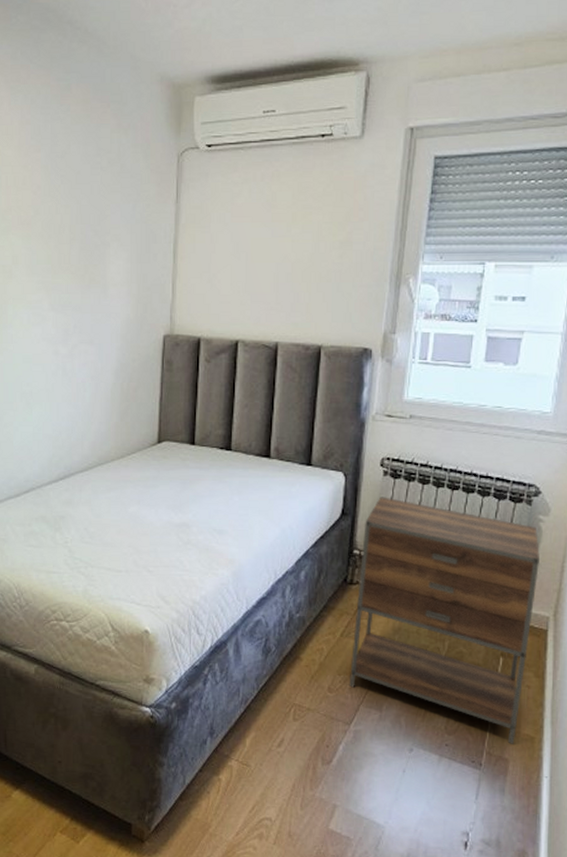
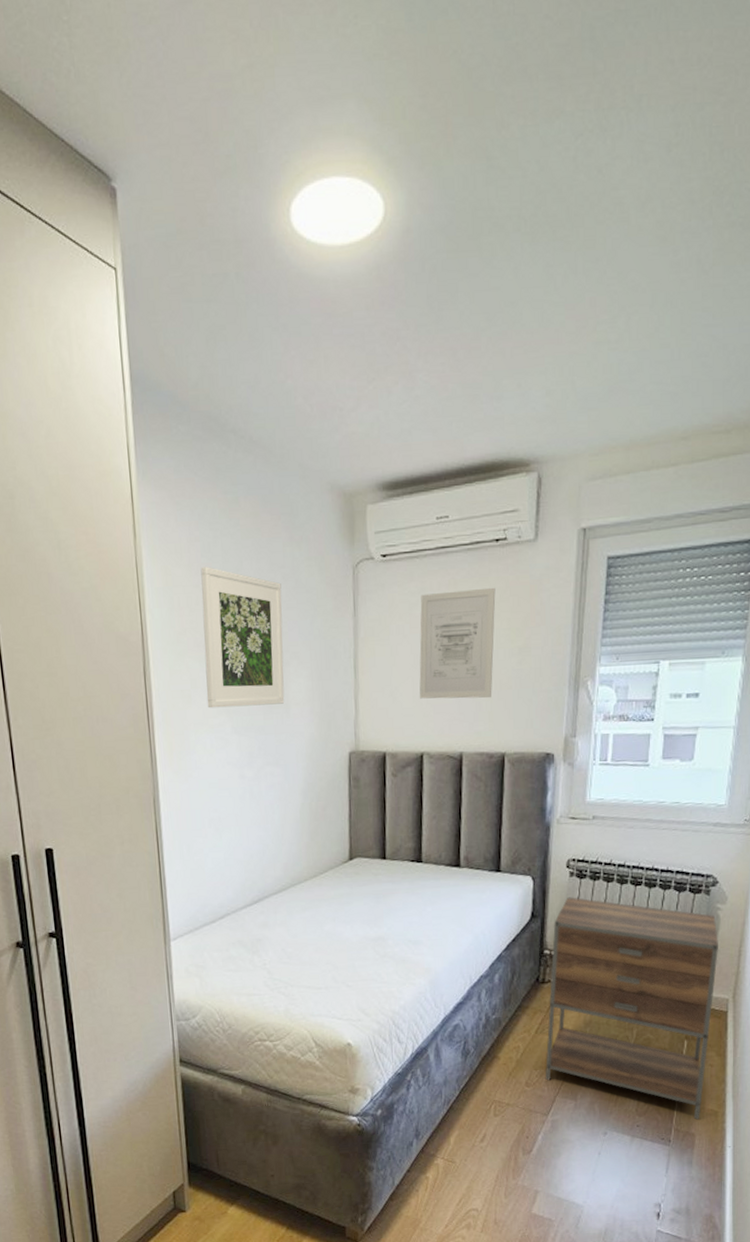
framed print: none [27,149,107,285] -> present [200,567,285,709]
wall art: none [237,181,319,290] -> present [419,587,496,699]

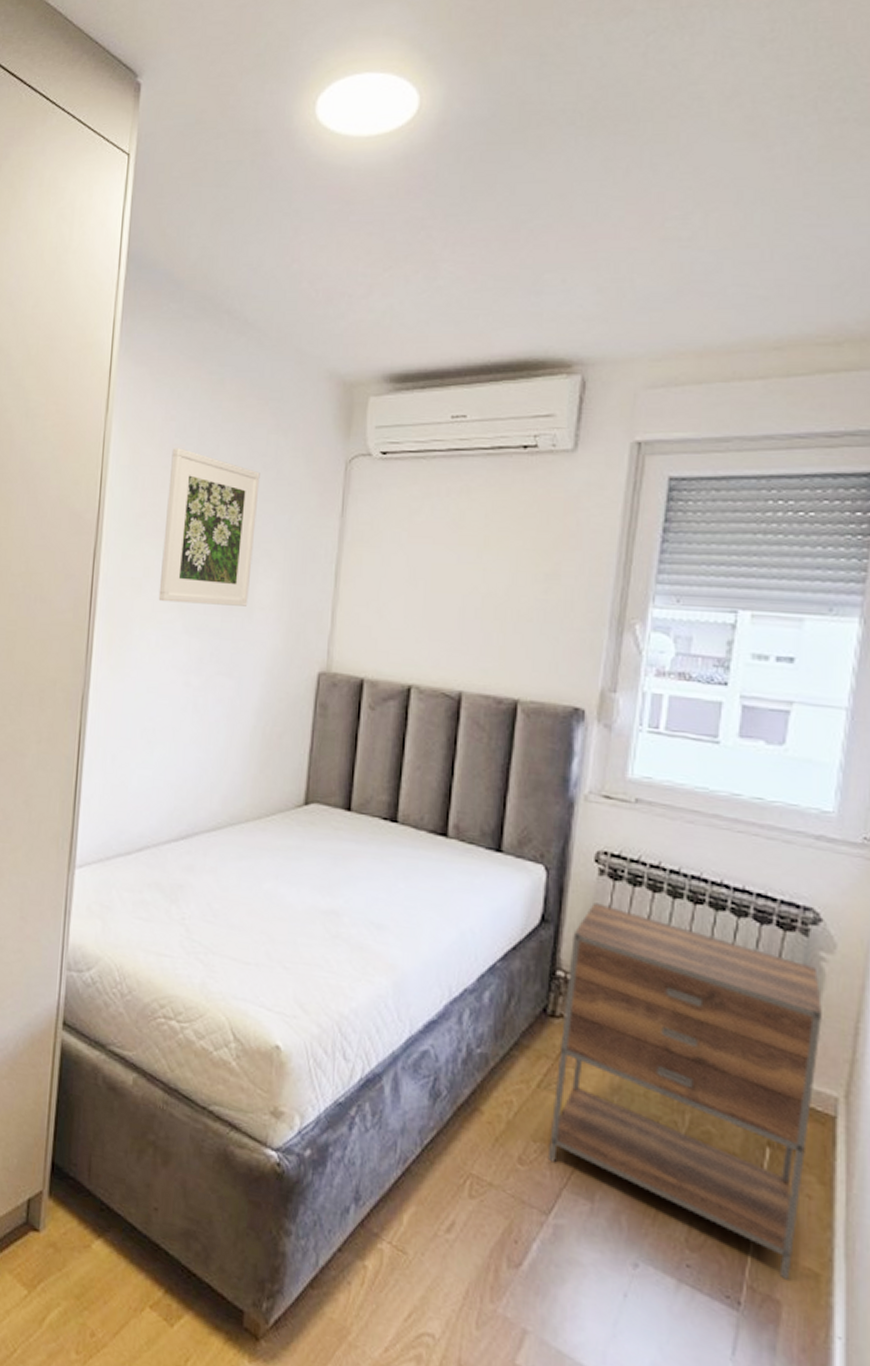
wall art: present [419,587,496,699] -> none [412,499,519,630]

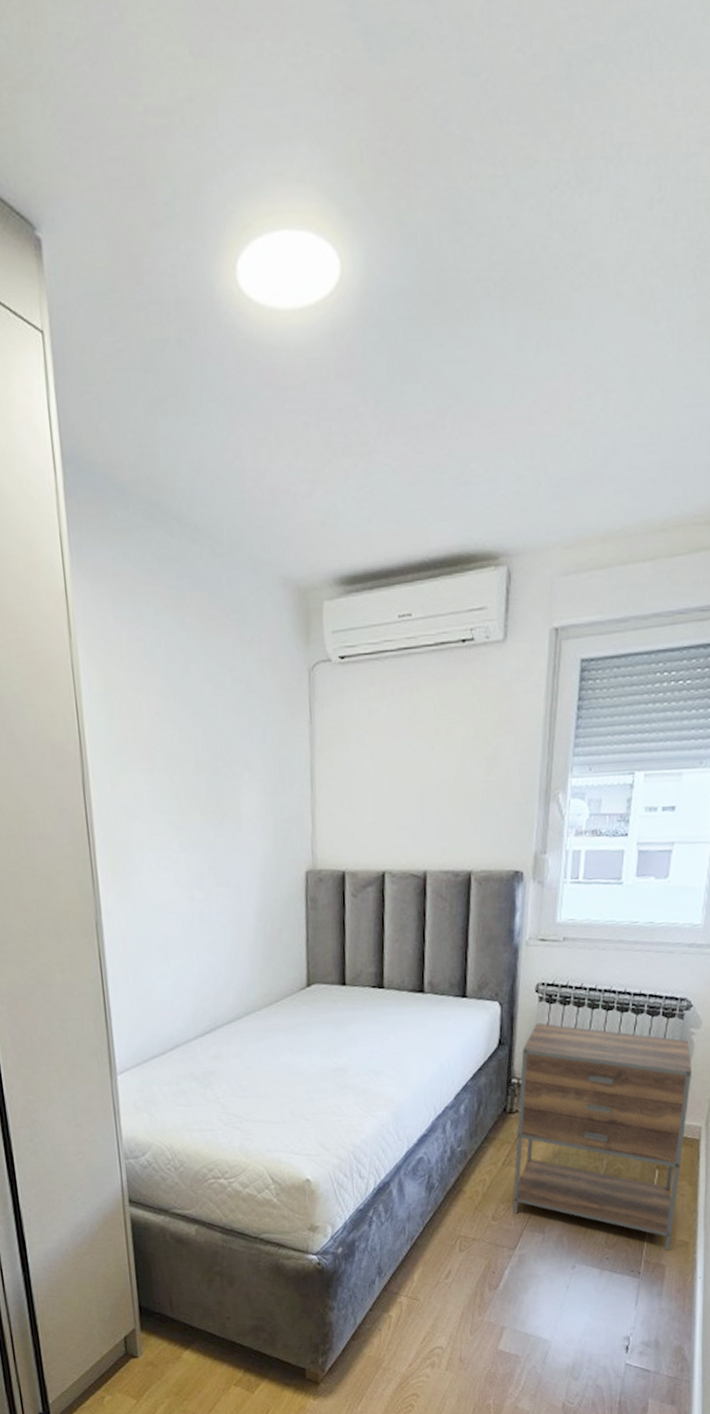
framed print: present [158,448,260,606] -> none [143,669,236,825]

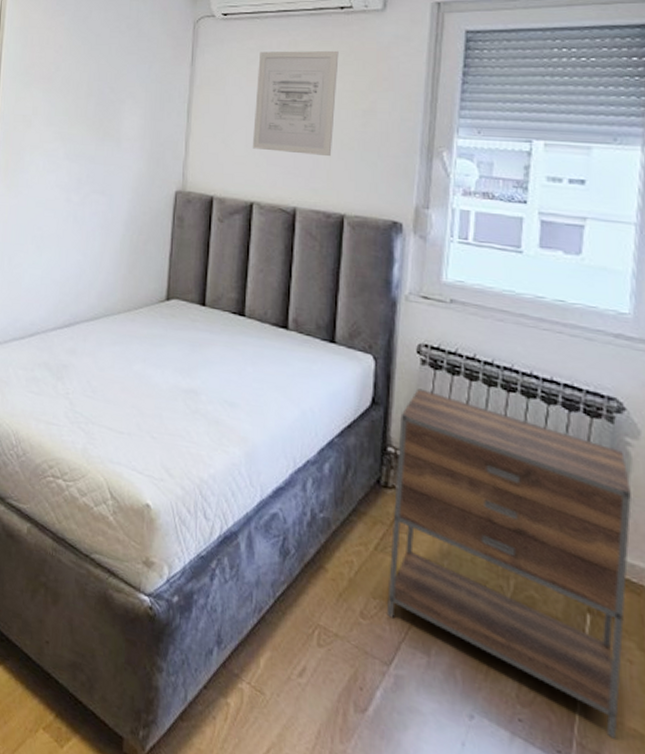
wall art: none [380,692,462,814] -> present [252,50,339,157]

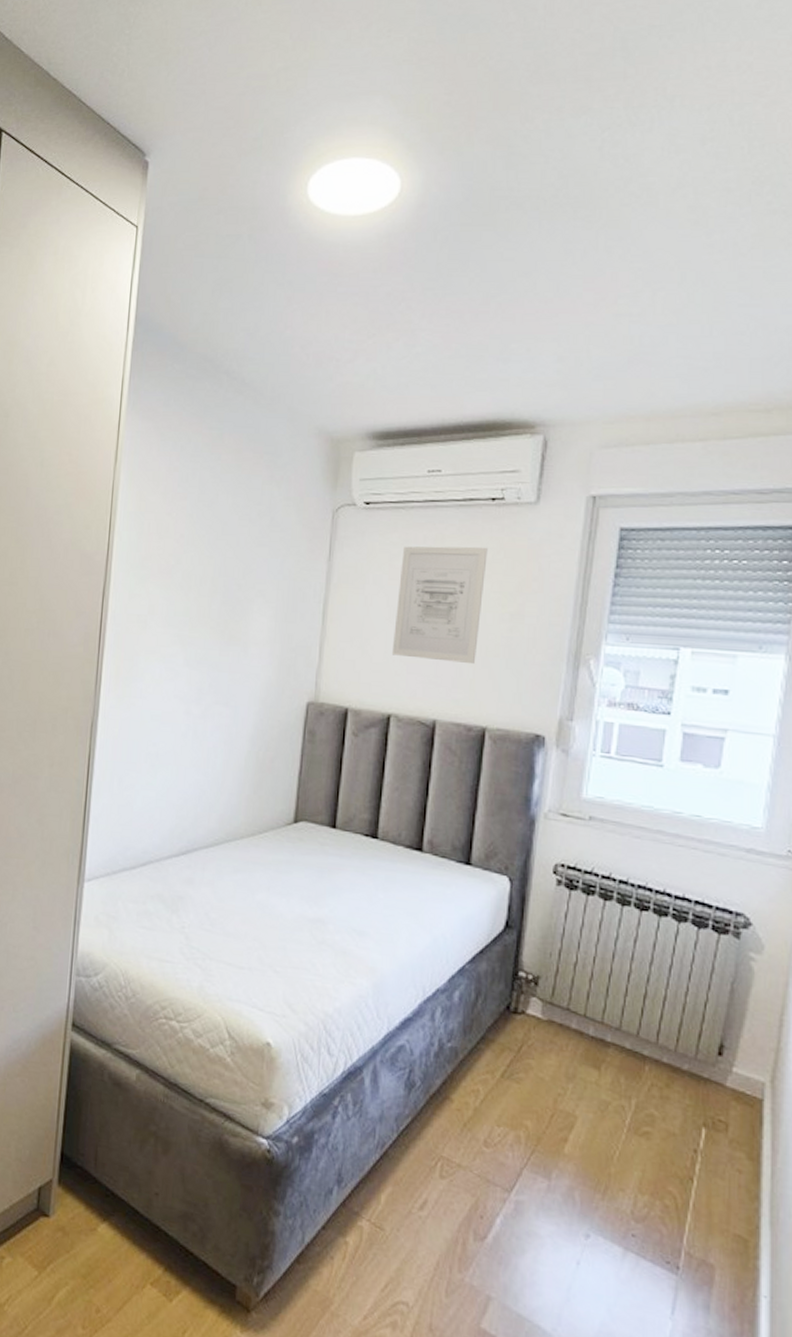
nightstand: present [386,388,631,739] -> none [509,910,751,1246]

